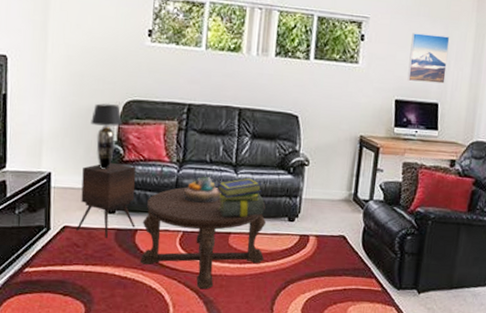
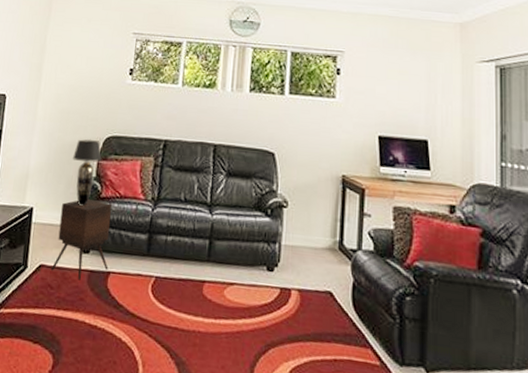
coffee table: present [141,186,267,290] -> none [111,227,243,348]
decorative bowl: present [184,177,220,203] -> none [157,216,194,246]
stack of books: present [216,178,265,218] -> none [191,219,241,265]
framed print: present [407,33,450,84] -> none [390,65,433,119]

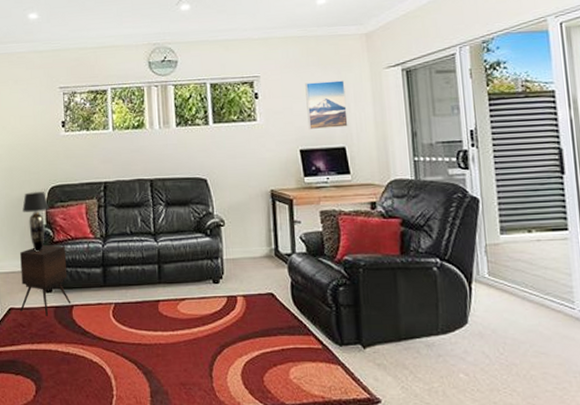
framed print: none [390,65,433,119] -> present [305,80,348,129]

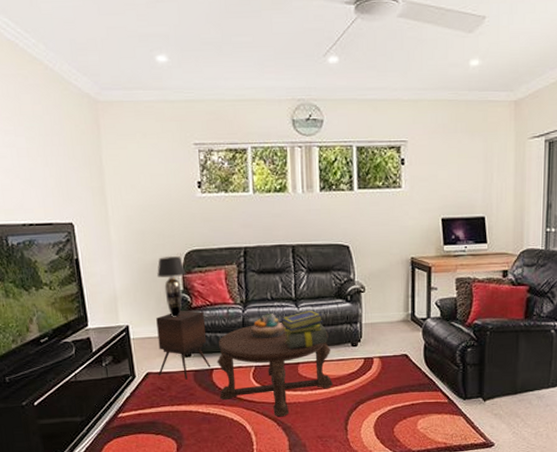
coffee table: none [77,256,196,360] -> present [217,321,334,417]
decorative bowl: none [111,248,144,274] -> present [251,314,285,338]
stack of books: none [140,244,188,286] -> present [280,310,328,350]
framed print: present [305,80,348,129] -> none [451,149,490,198]

